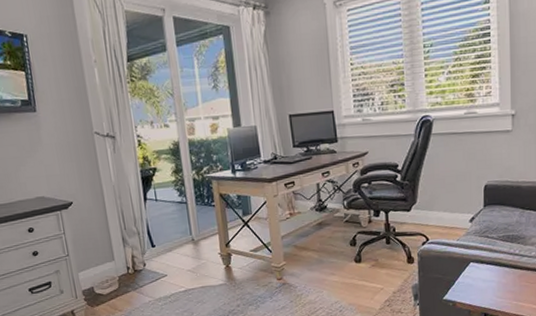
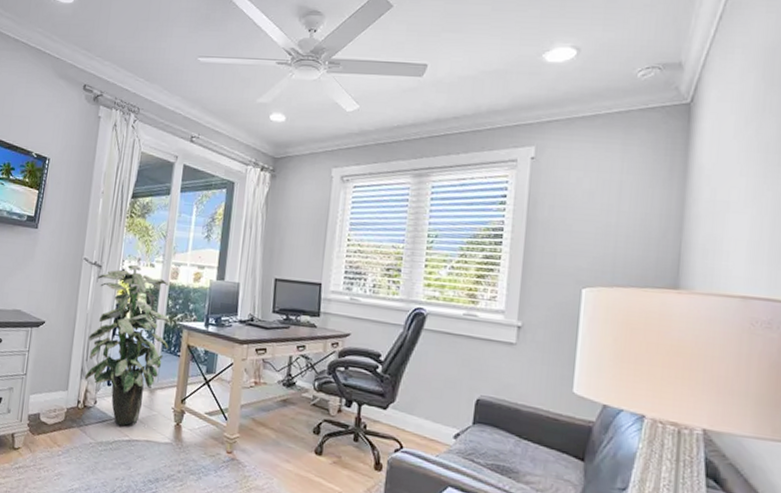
indoor plant: none [113,128,202,280] -> present [84,264,171,426]

